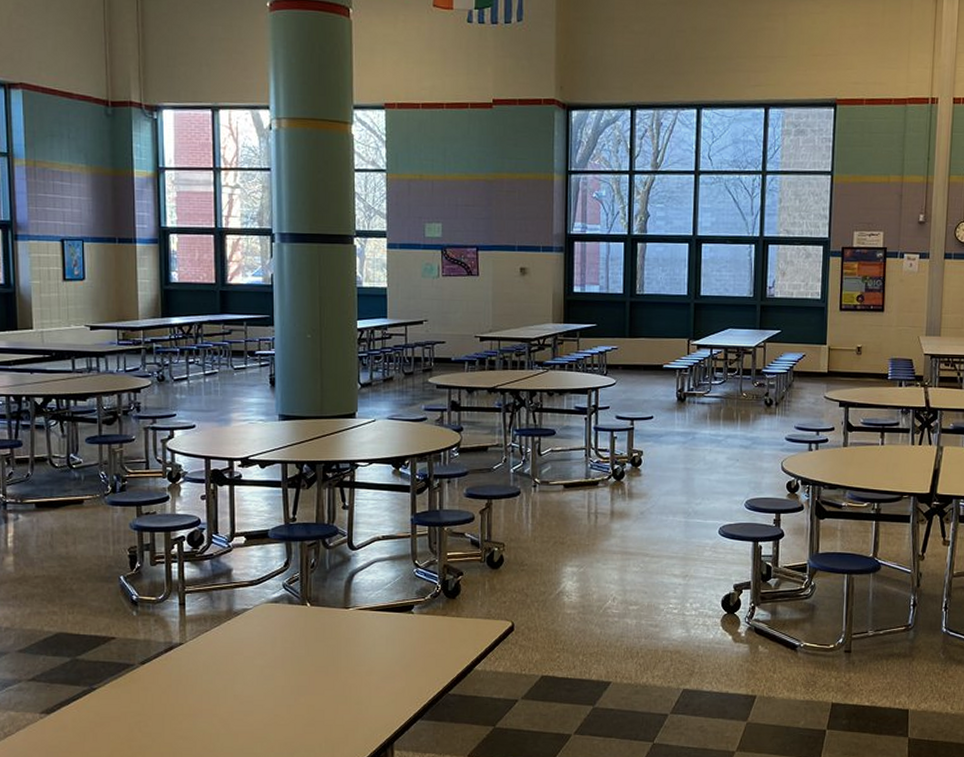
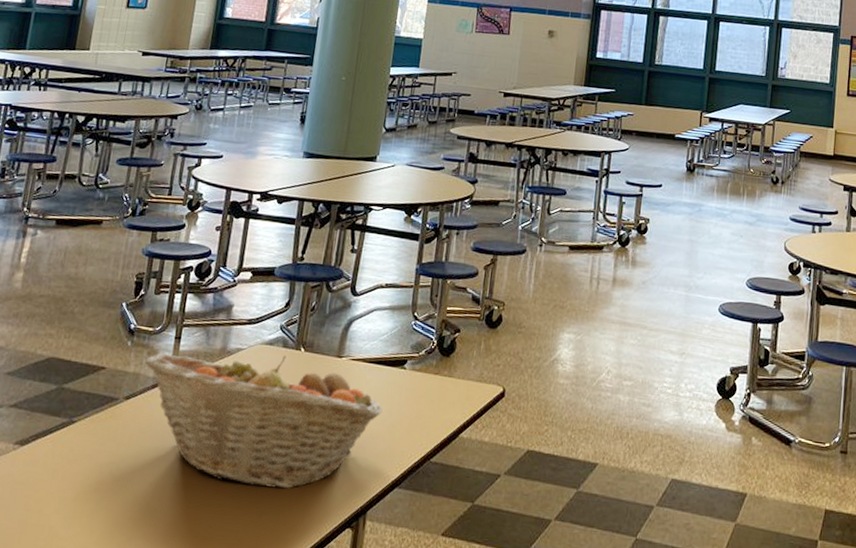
fruit basket: none [153,611,396,730] -> present [145,353,383,489]

